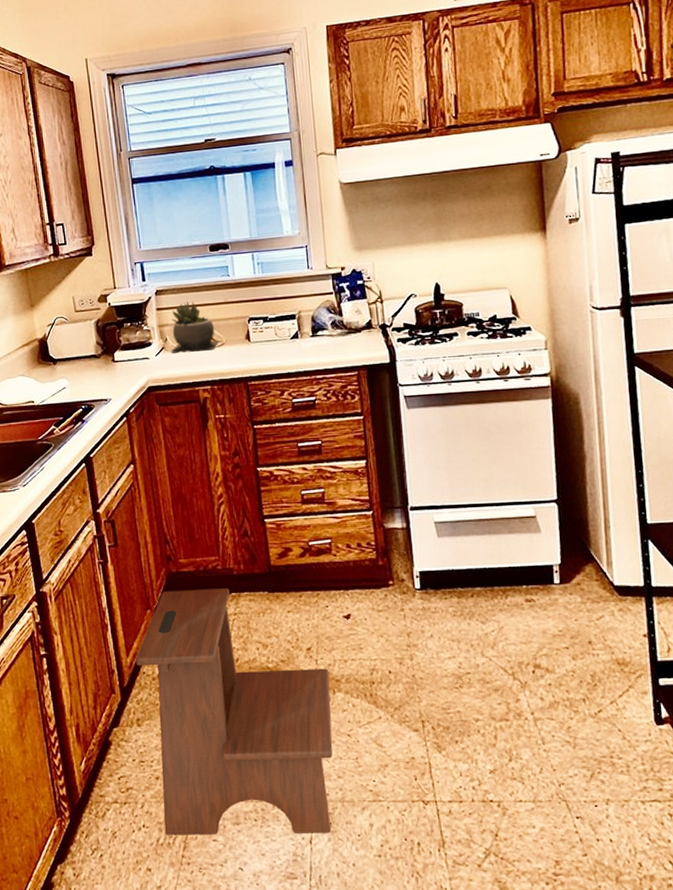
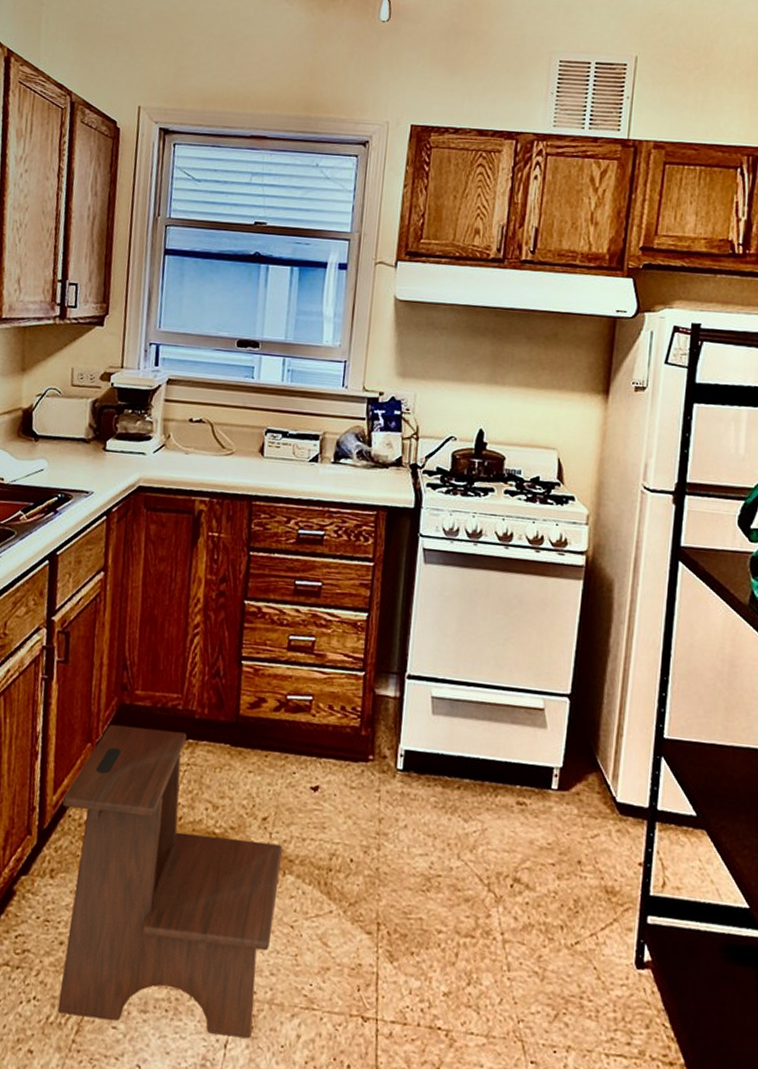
succulent plant: present [171,300,218,353] -> none [172,397,228,458]

